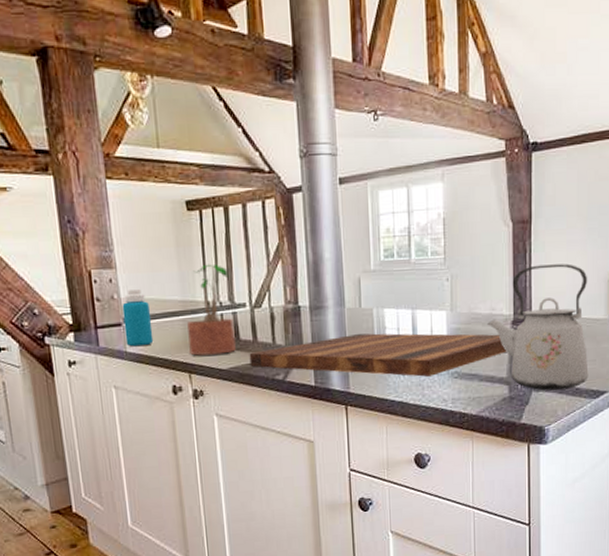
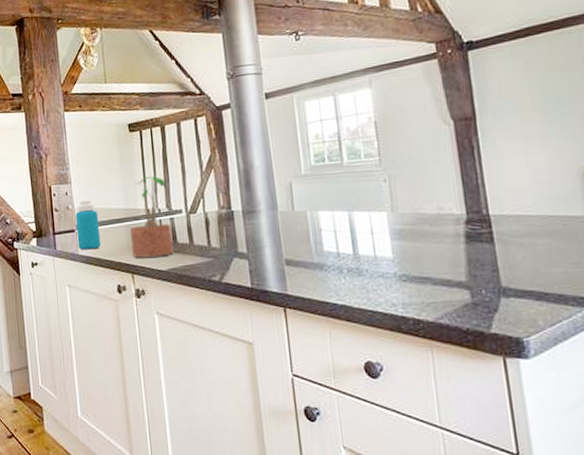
cutting board: present [249,333,507,377] -> none [186,234,464,280]
kettle: present [487,263,589,391] -> none [435,158,574,297]

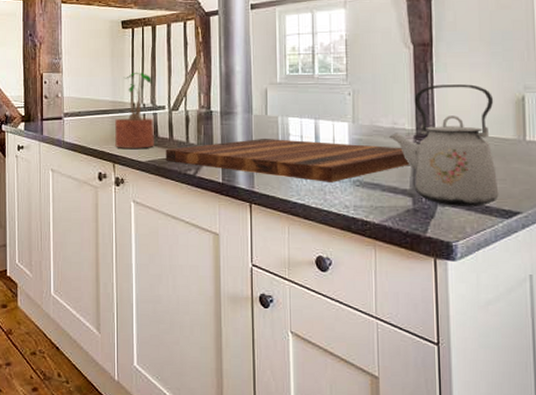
bottle: present [75,200,101,250] -> none [64,90,87,137]
cutting board: none [186,234,464,280] -> present [165,139,410,182]
kettle: none [435,158,574,297] -> present [389,84,499,206]

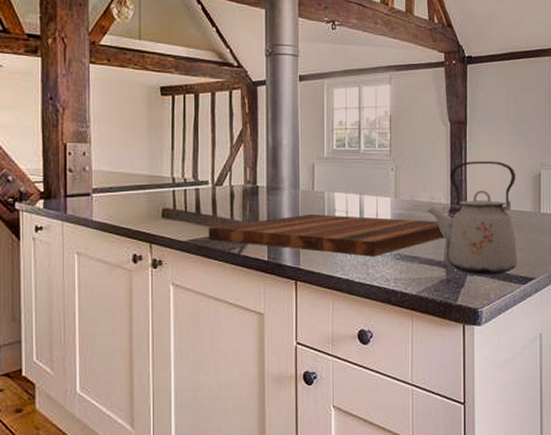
potted plant: present [115,72,154,148] -> none [152,143,196,227]

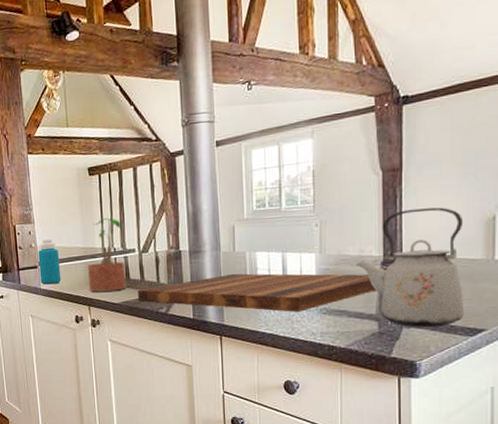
bottle: none [92,163,119,216] -> present [38,239,62,285]
potted plant: none [152,143,196,227] -> present [88,217,127,292]

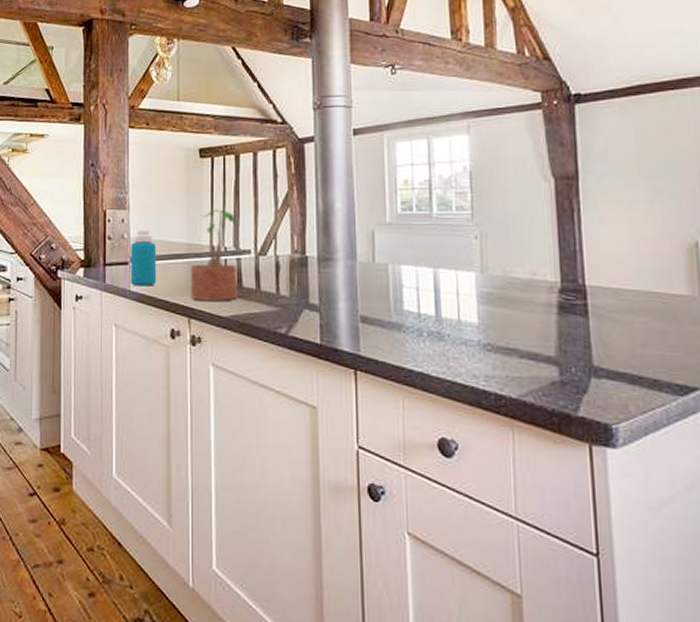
cutting board: present [137,273,377,312] -> none [251,291,555,346]
kettle: present [356,207,465,327] -> none [527,227,670,380]

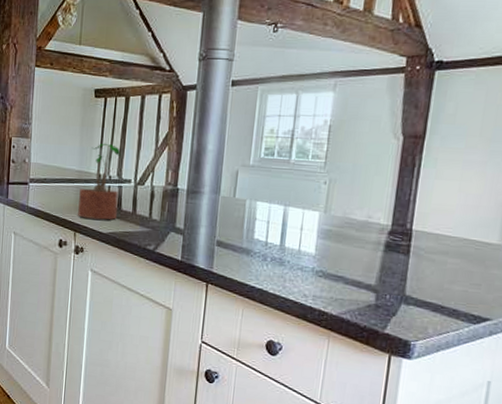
bottle: present [130,230,157,286] -> none [28,157,52,204]

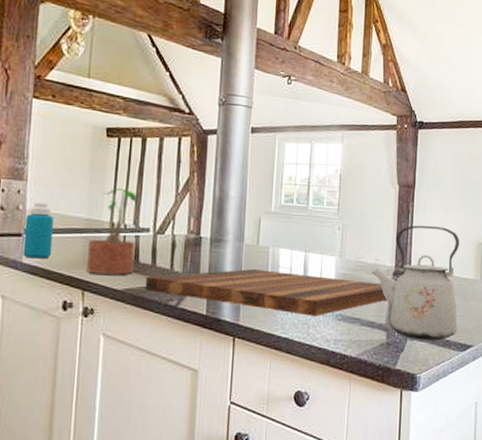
bottle: none [28,157,52,204] -> present [23,203,54,259]
cutting board: none [126,220,380,271] -> present [145,269,388,316]
kettle: none [361,180,484,309] -> present [371,225,460,340]

